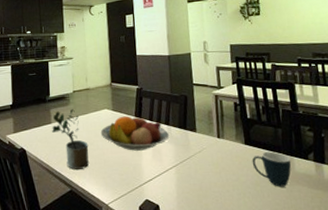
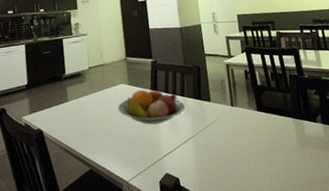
potted plant: present [52,108,90,171] -> none [69,85,108,149]
mug: present [252,151,292,187] -> none [265,116,302,151]

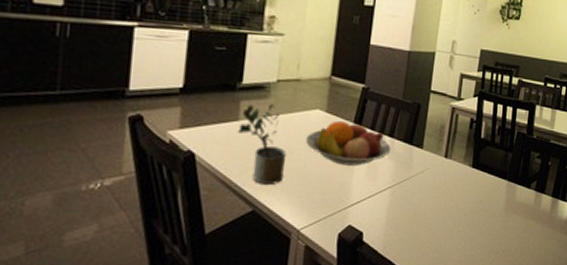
potted plant: none [69,85,108,149] -> present [238,103,287,186]

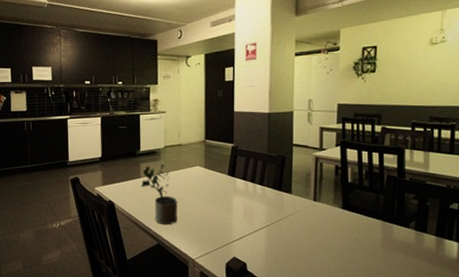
fruit bowl: present [305,120,392,166] -> none [191,174,263,209]

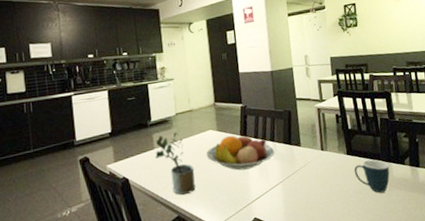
fruit bowl: none [191,174,263,209] -> present [206,133,275,171]
mug: none [348,217,390,253] -> present [354,159,390,193]

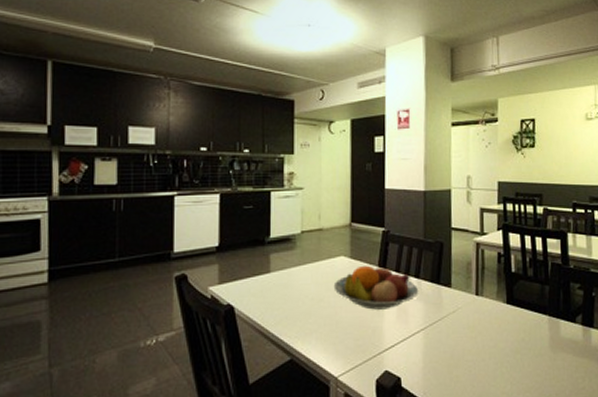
potted plant: present [155,131,196,196] -> none [271,253,317,334]
mug: present [354,159,390,193] -> none [513,312,557,355]

